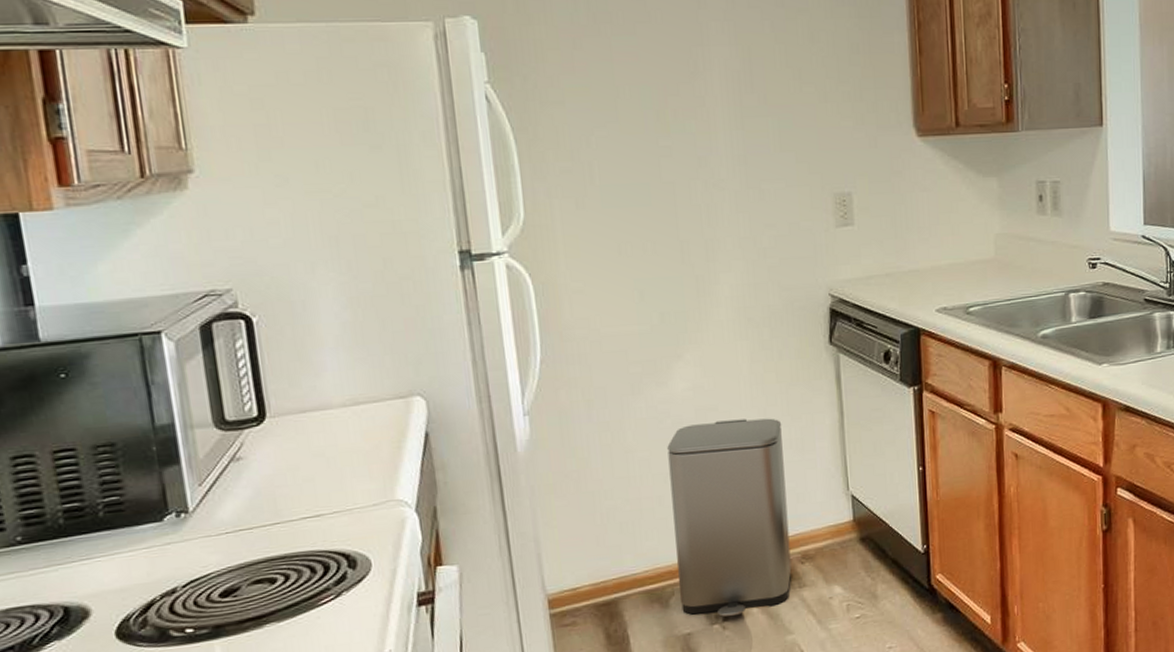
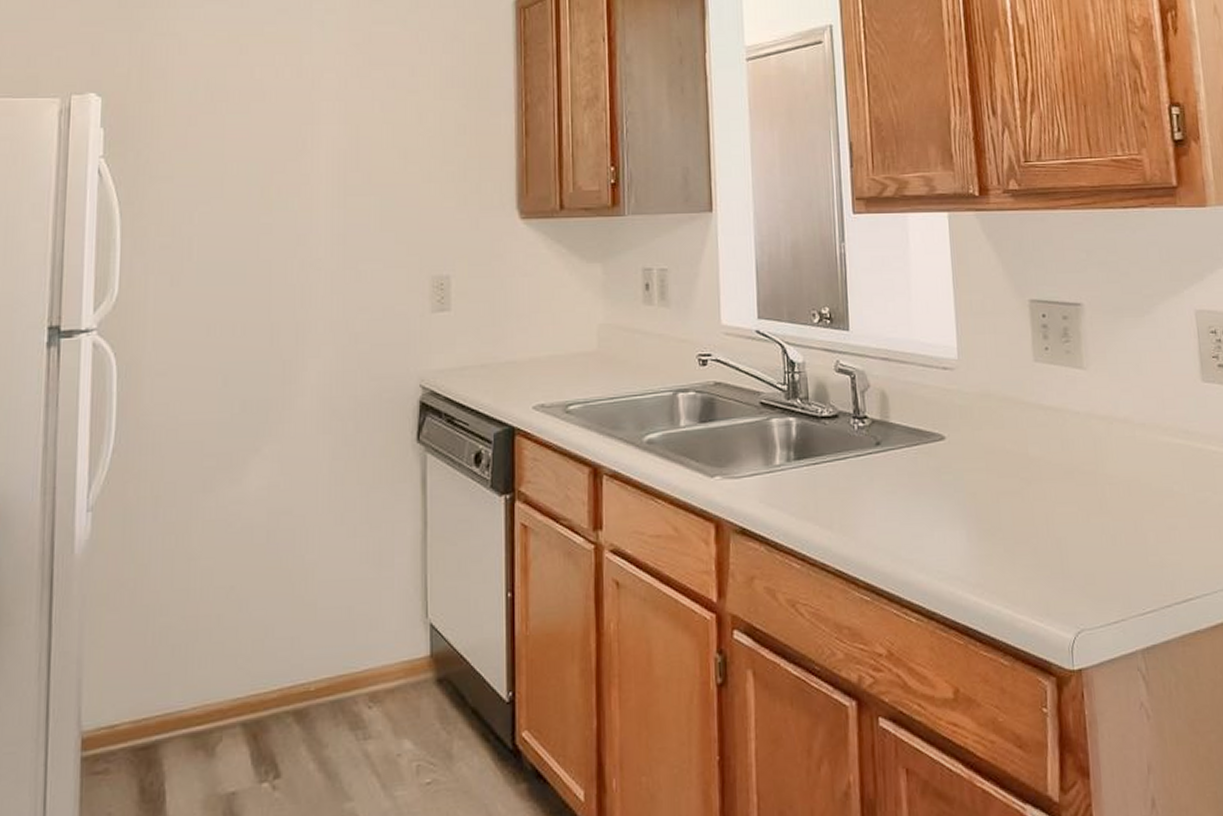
pedal bin: present [667,418,792,617] -> none [227,525,360,774]

